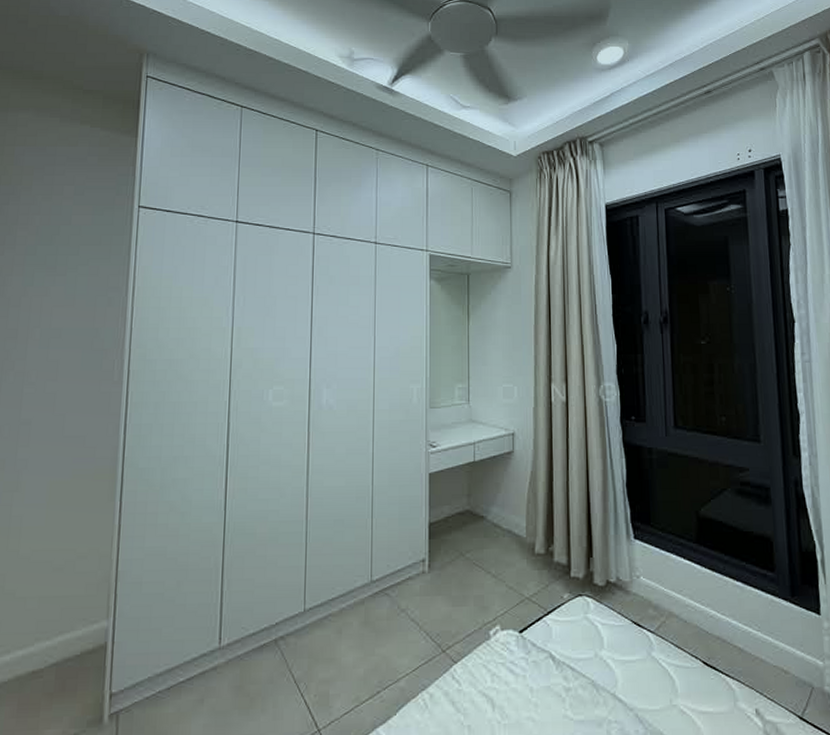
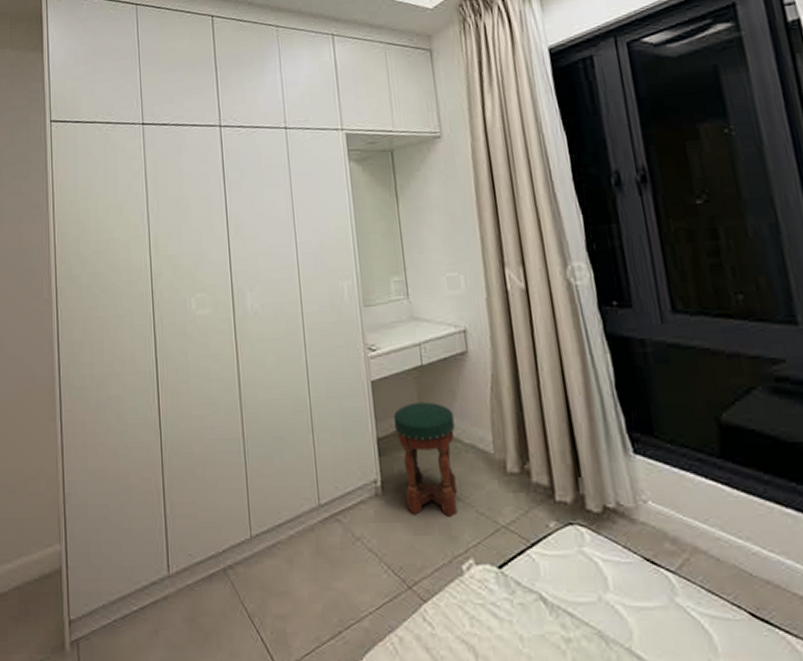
stool: none [445,493,497,590] -> present [393,401,458,517]

